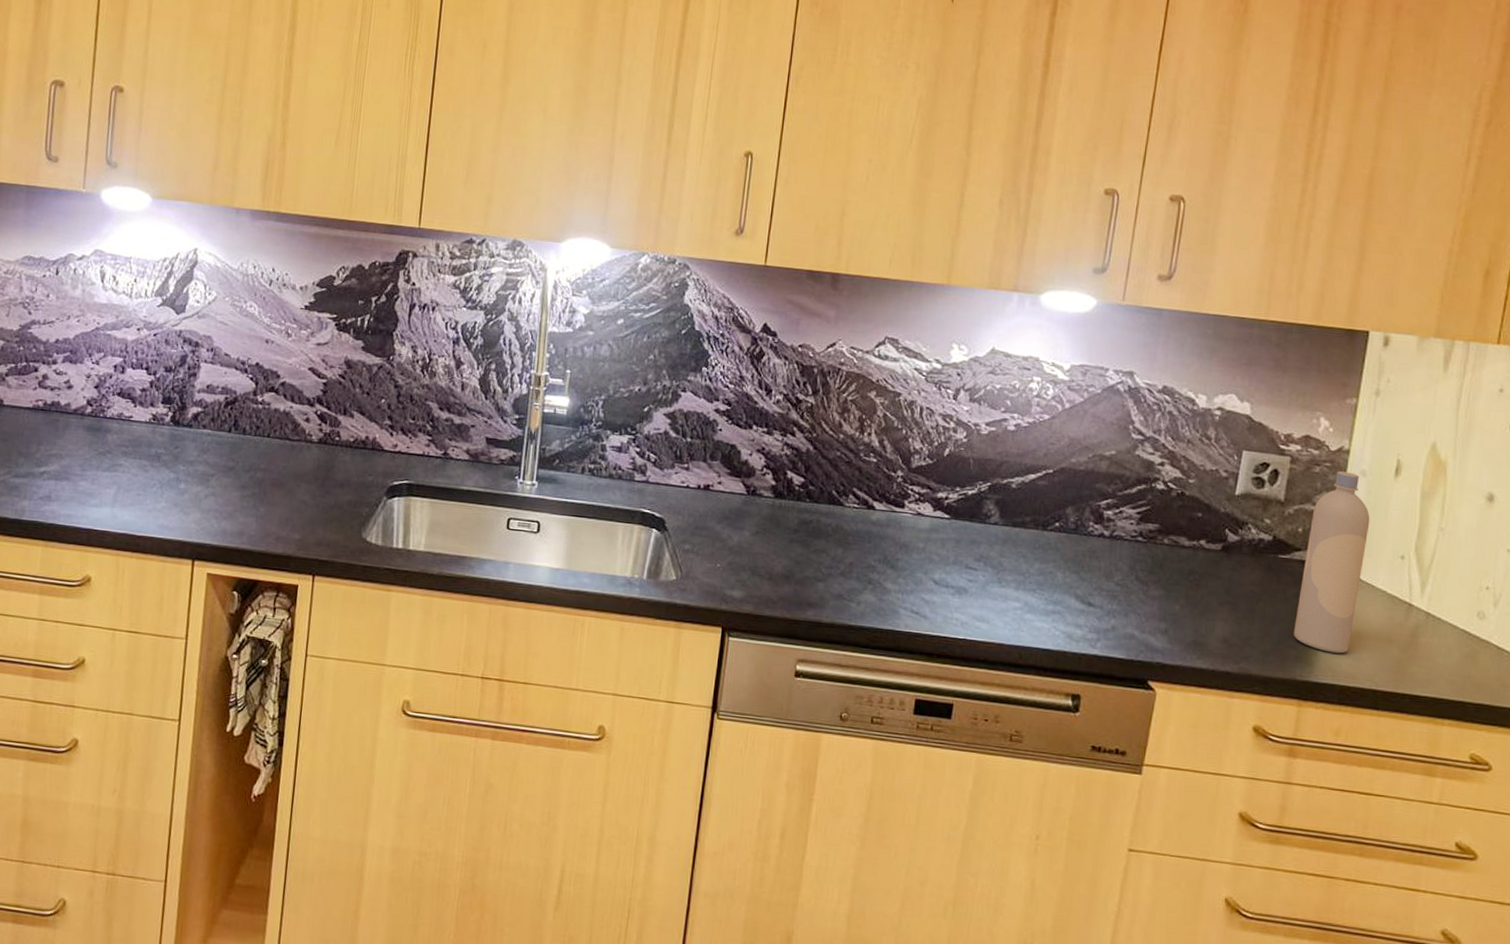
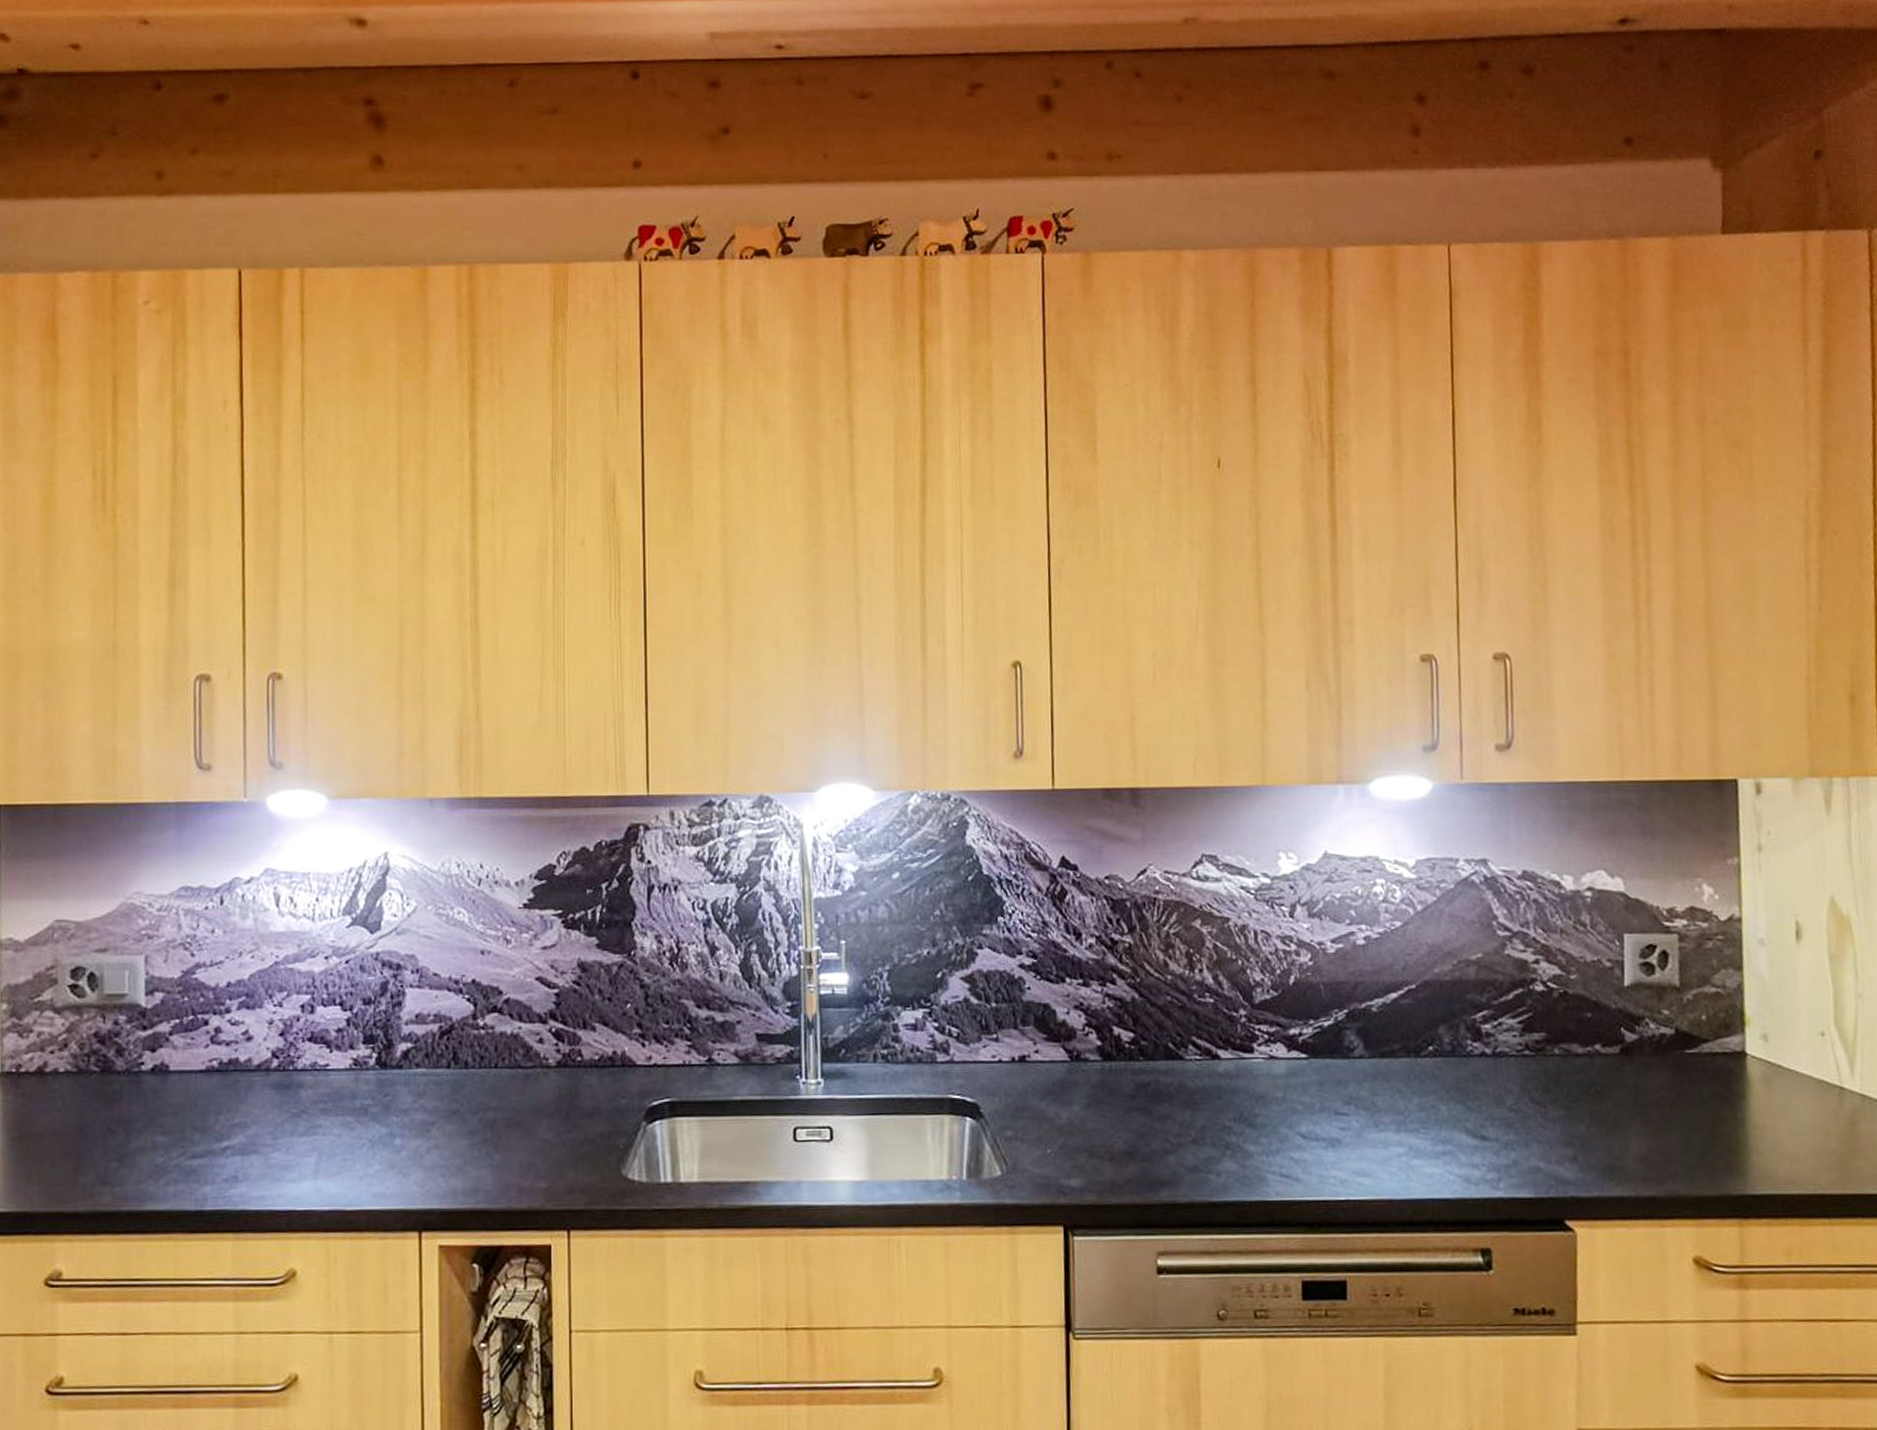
bottle: present [1294,471,1370,654] -> none [1713,943,1784,1157]

